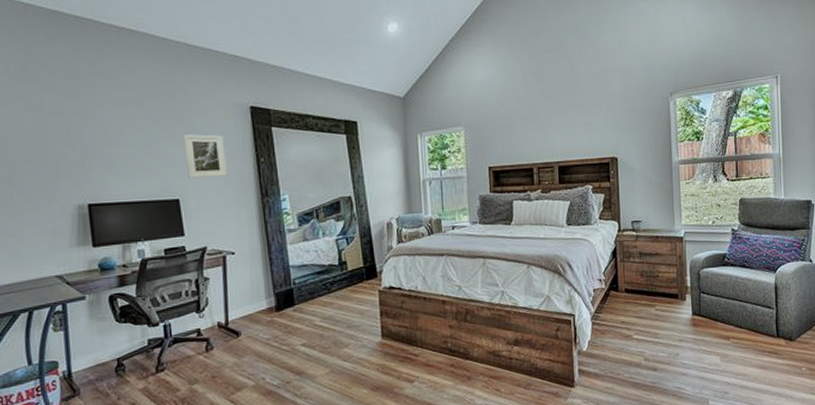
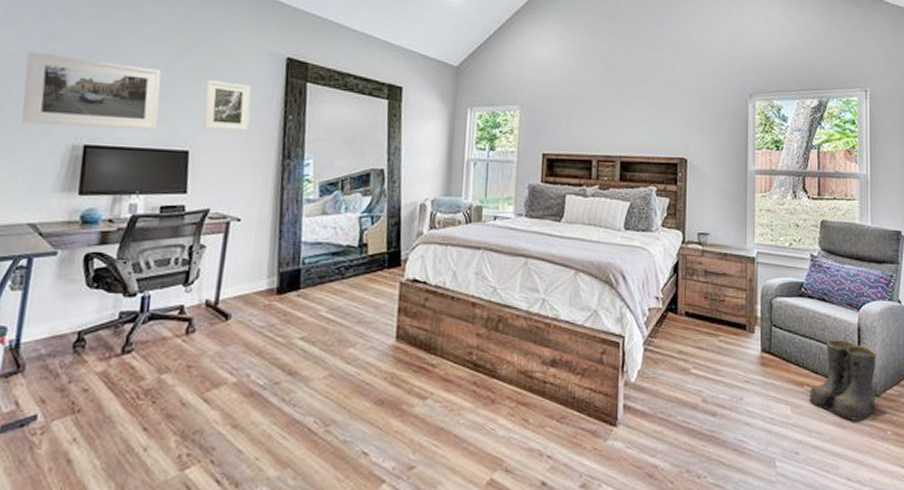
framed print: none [21,126,149,191] -> present [21,51,161,131]
boots: none [734,298,794,363] -> present [808,339,878,421]

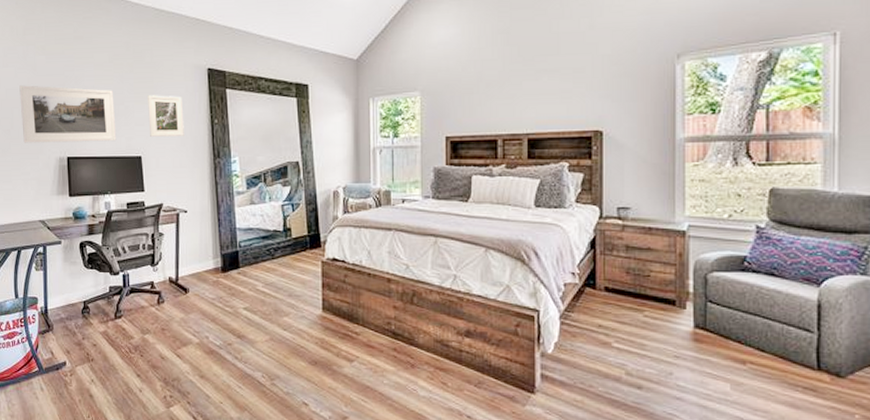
boots: present [808,339,878,421] -> none [752,316,843,402]

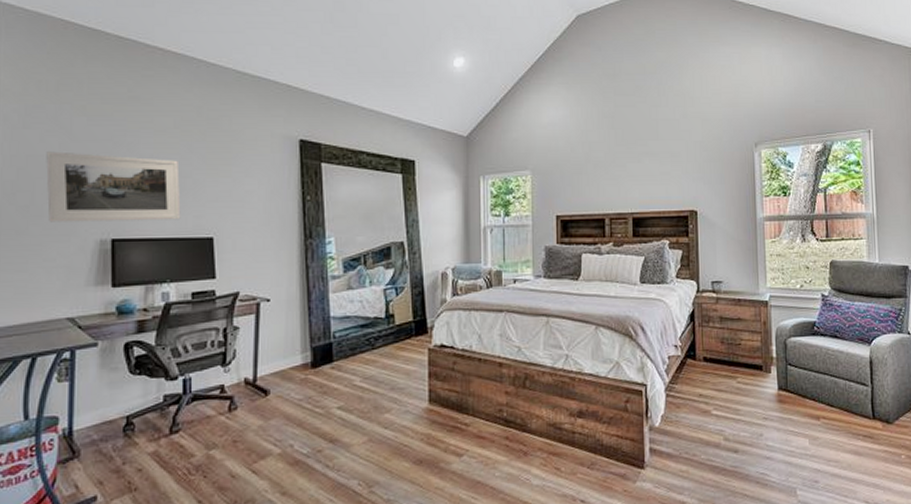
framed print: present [148,95,184,137] -> none [224,167,269,215]

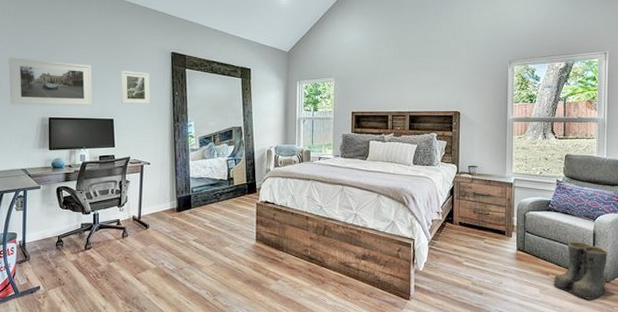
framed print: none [224,167,269,215] -> present [121,71,150,104]
boots: none [825,373,892,448] -> present [553,242,608,299]

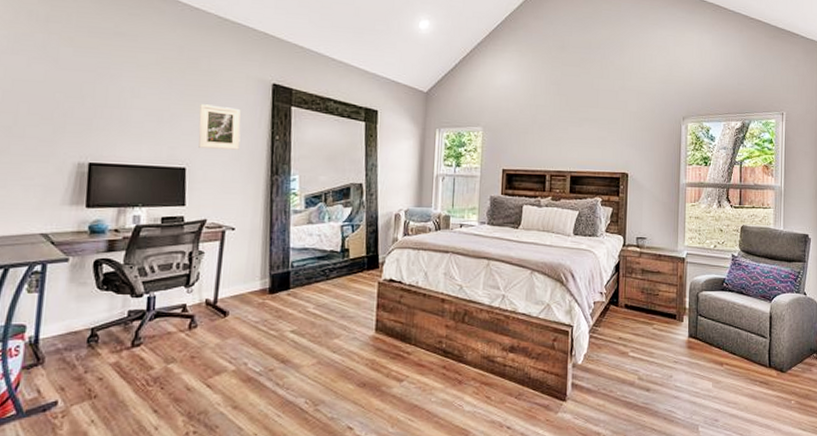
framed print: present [8,57,93,106] -> none [30,77,158,150]
boots: present [553,242,608,299] -> none [727,326,785,393]

